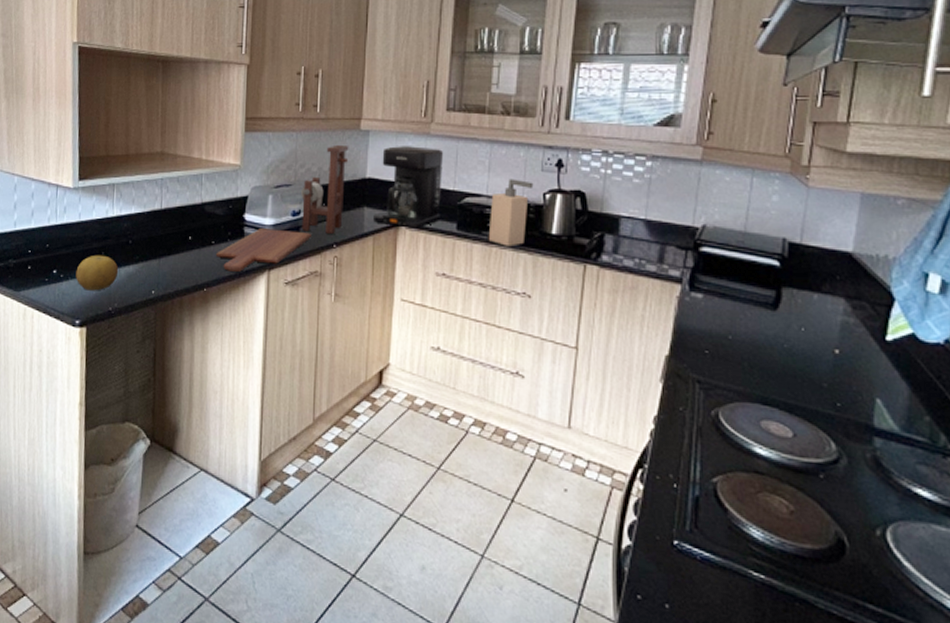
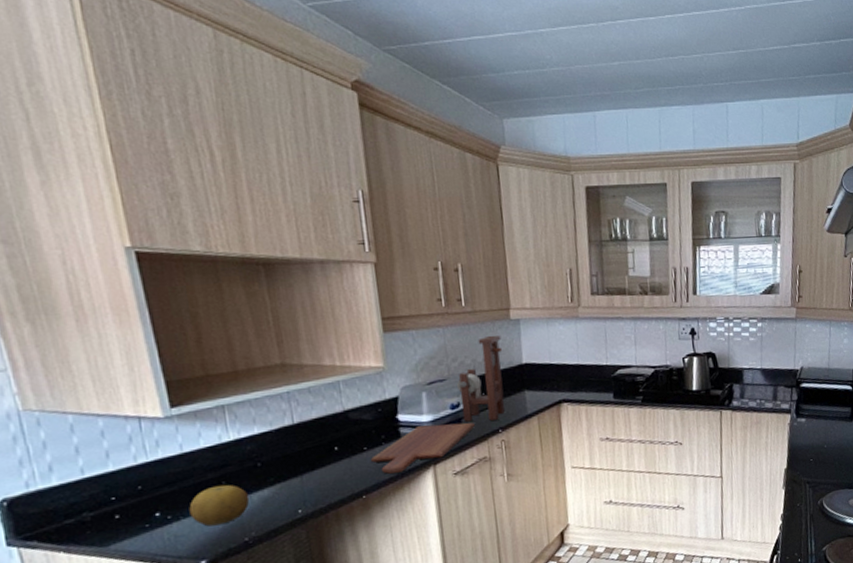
coffee maker: present [373,146,443,230] -> none [535,329,598,405]
soap dispenser: present [488,178,534,247] -> none [640,348,674,407]

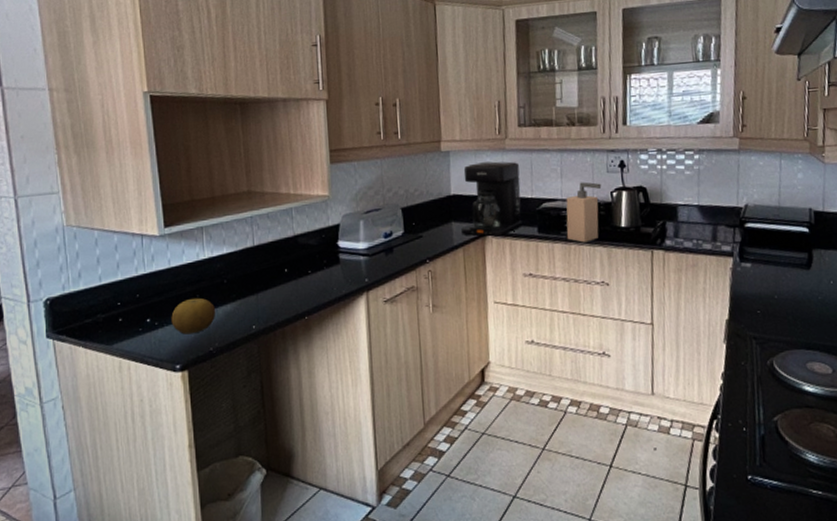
cutting board: present [370,422,475,474] -> none [313,251,405,297]
paper towel holder: present [457,335,505,422] -> none [391,167,433,251]
coffee maker: none [535,329,598,405] -> present [461,161,523,238]
soap dispenser: none [640,348,674,407] -> present [566,181,602,243]

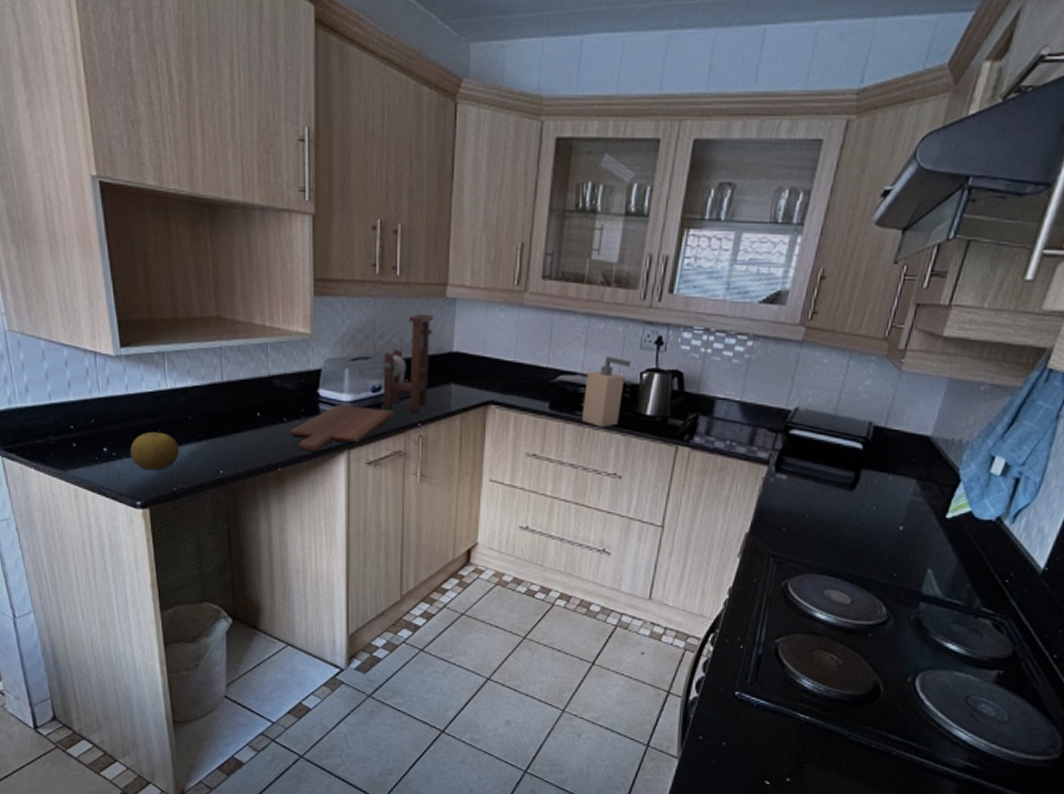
cutting board: none [313,251,405,297] -> present [288,405,394,451]
paper towel holder: none [391,167,433,251] -> present [381,313,434,412]
coffee maker: present [461,161,523,238] -> none [461,317,537,409]

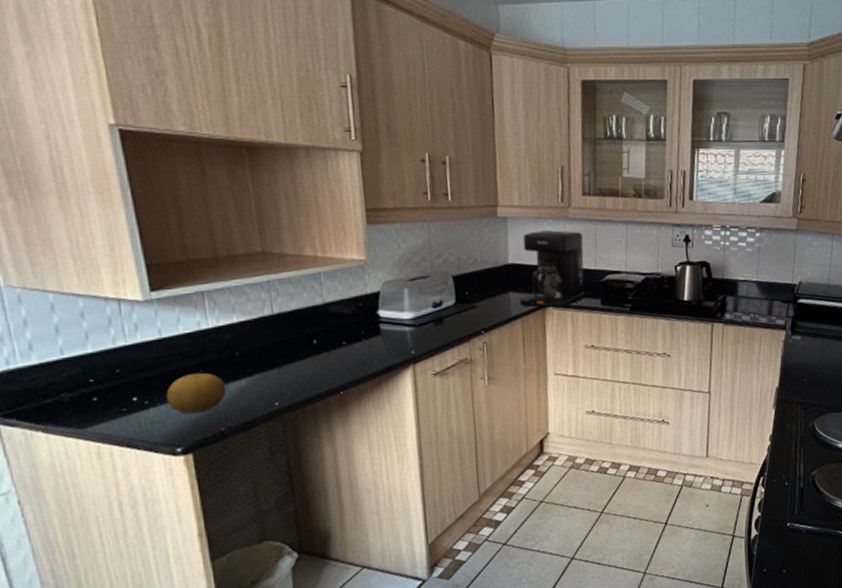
cutting board: present [288,405,394,451] -> none [349,322,457,371]
paper towel holder: present [381,313,434,412] -> none [440,232,488,322]
coffee maker: none [461,317,537,409] -> present [520,230,585,309]
soap dispenser: present [581,356,631,427] -> none [630,255,666,315]

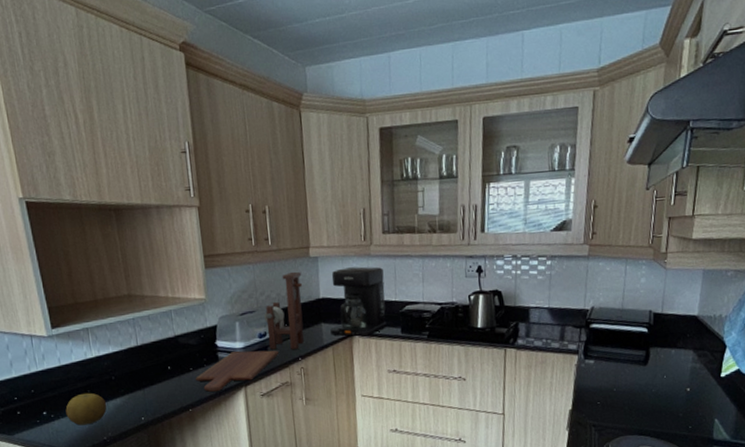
cutting board: none [349,322,457,371] -> present [195,350,279,392]
paper towel holder: none [440,232,488,322] -> present [264,271,304,350]

